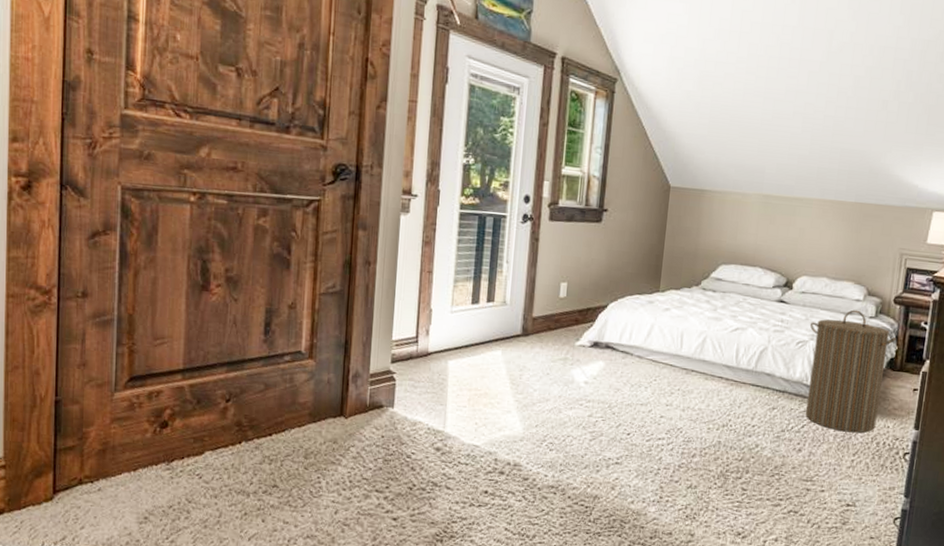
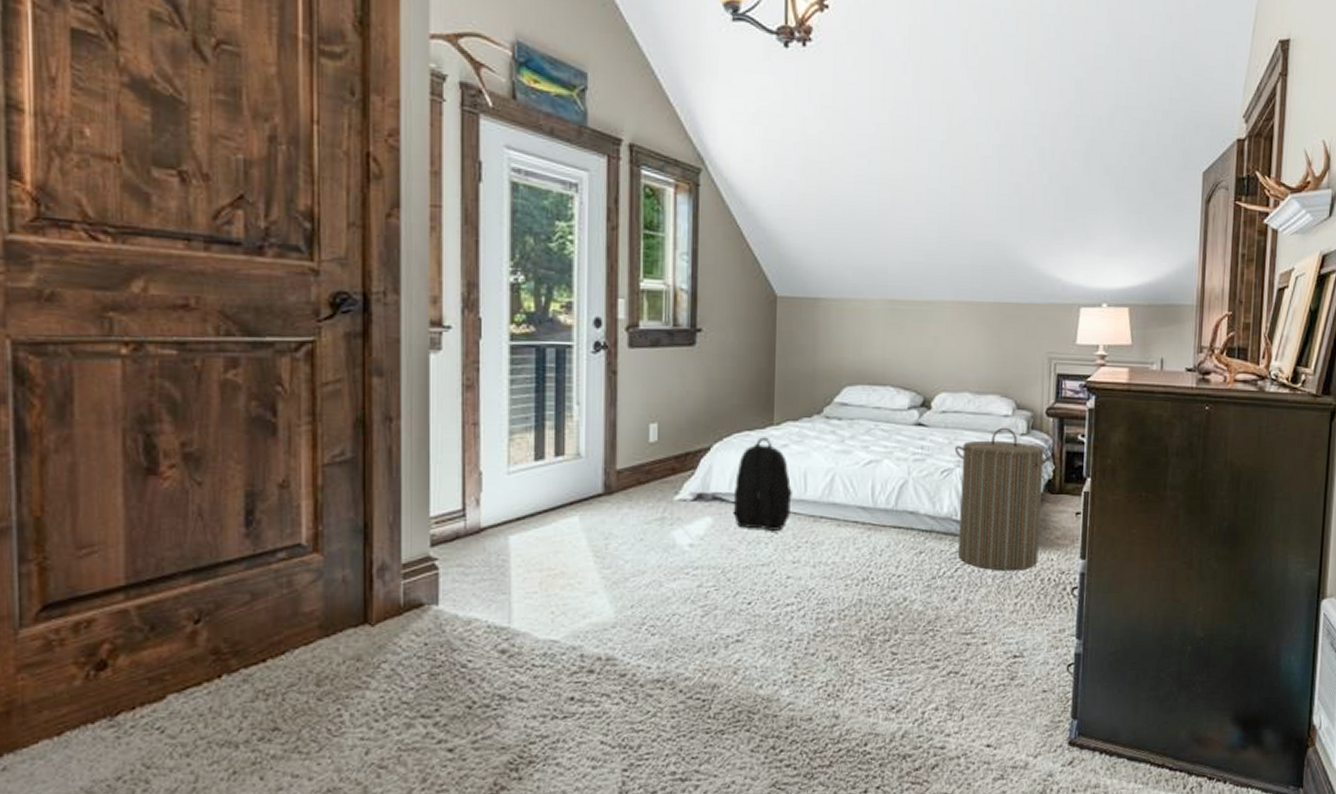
backpack: none [621,301,670,378] -> present [733,437,792,531]

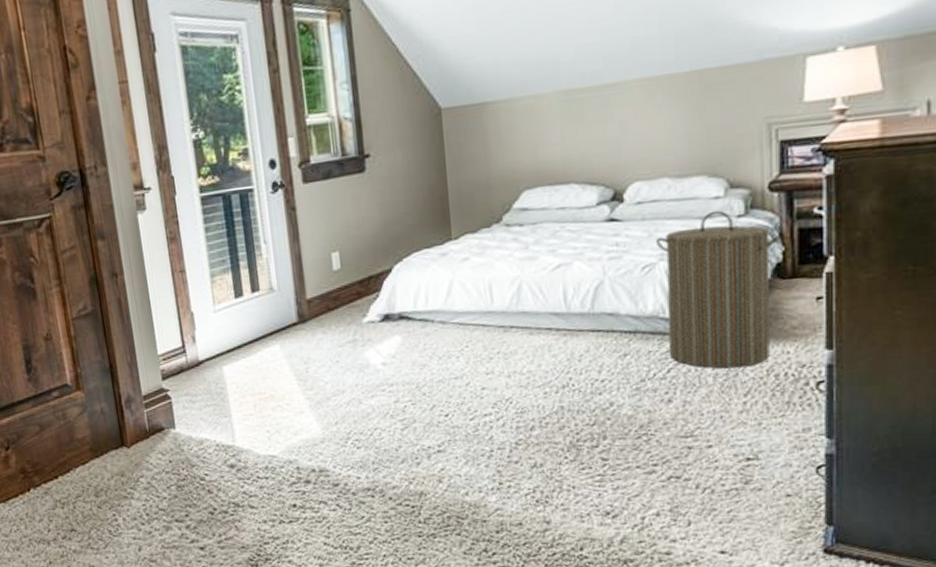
backpack: present [733,437,792,531] -> none [419,253,479,345]

